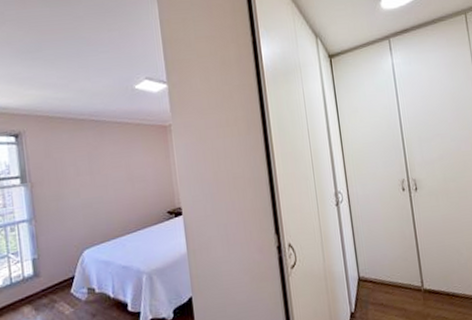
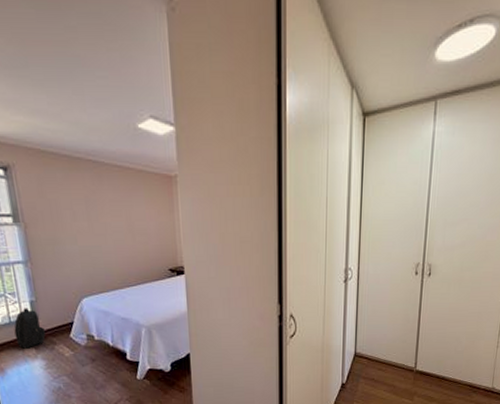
backpack: none [14,266,46,311] -> present [14,308,46,349]

